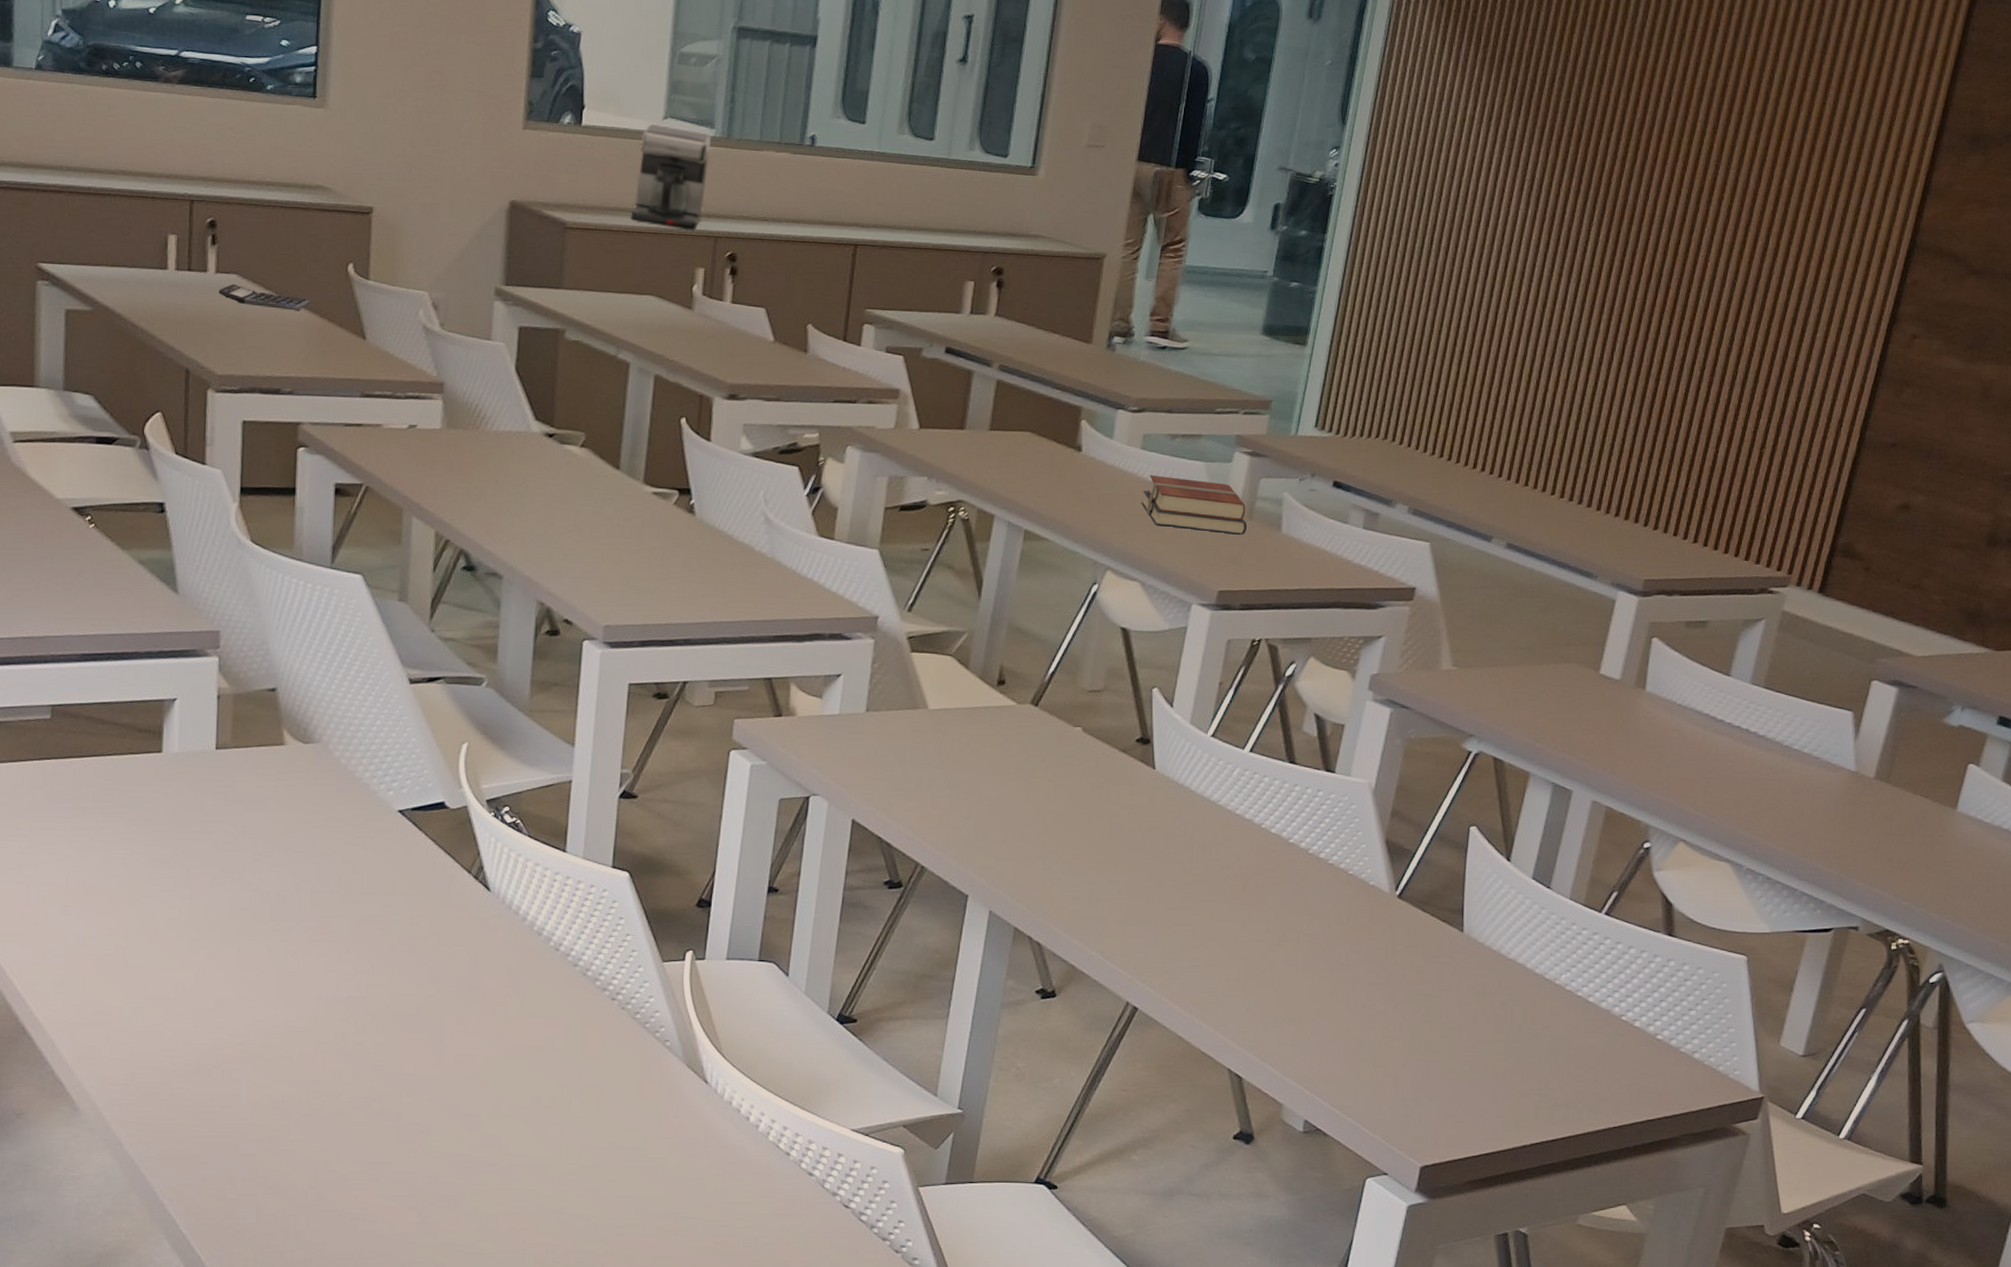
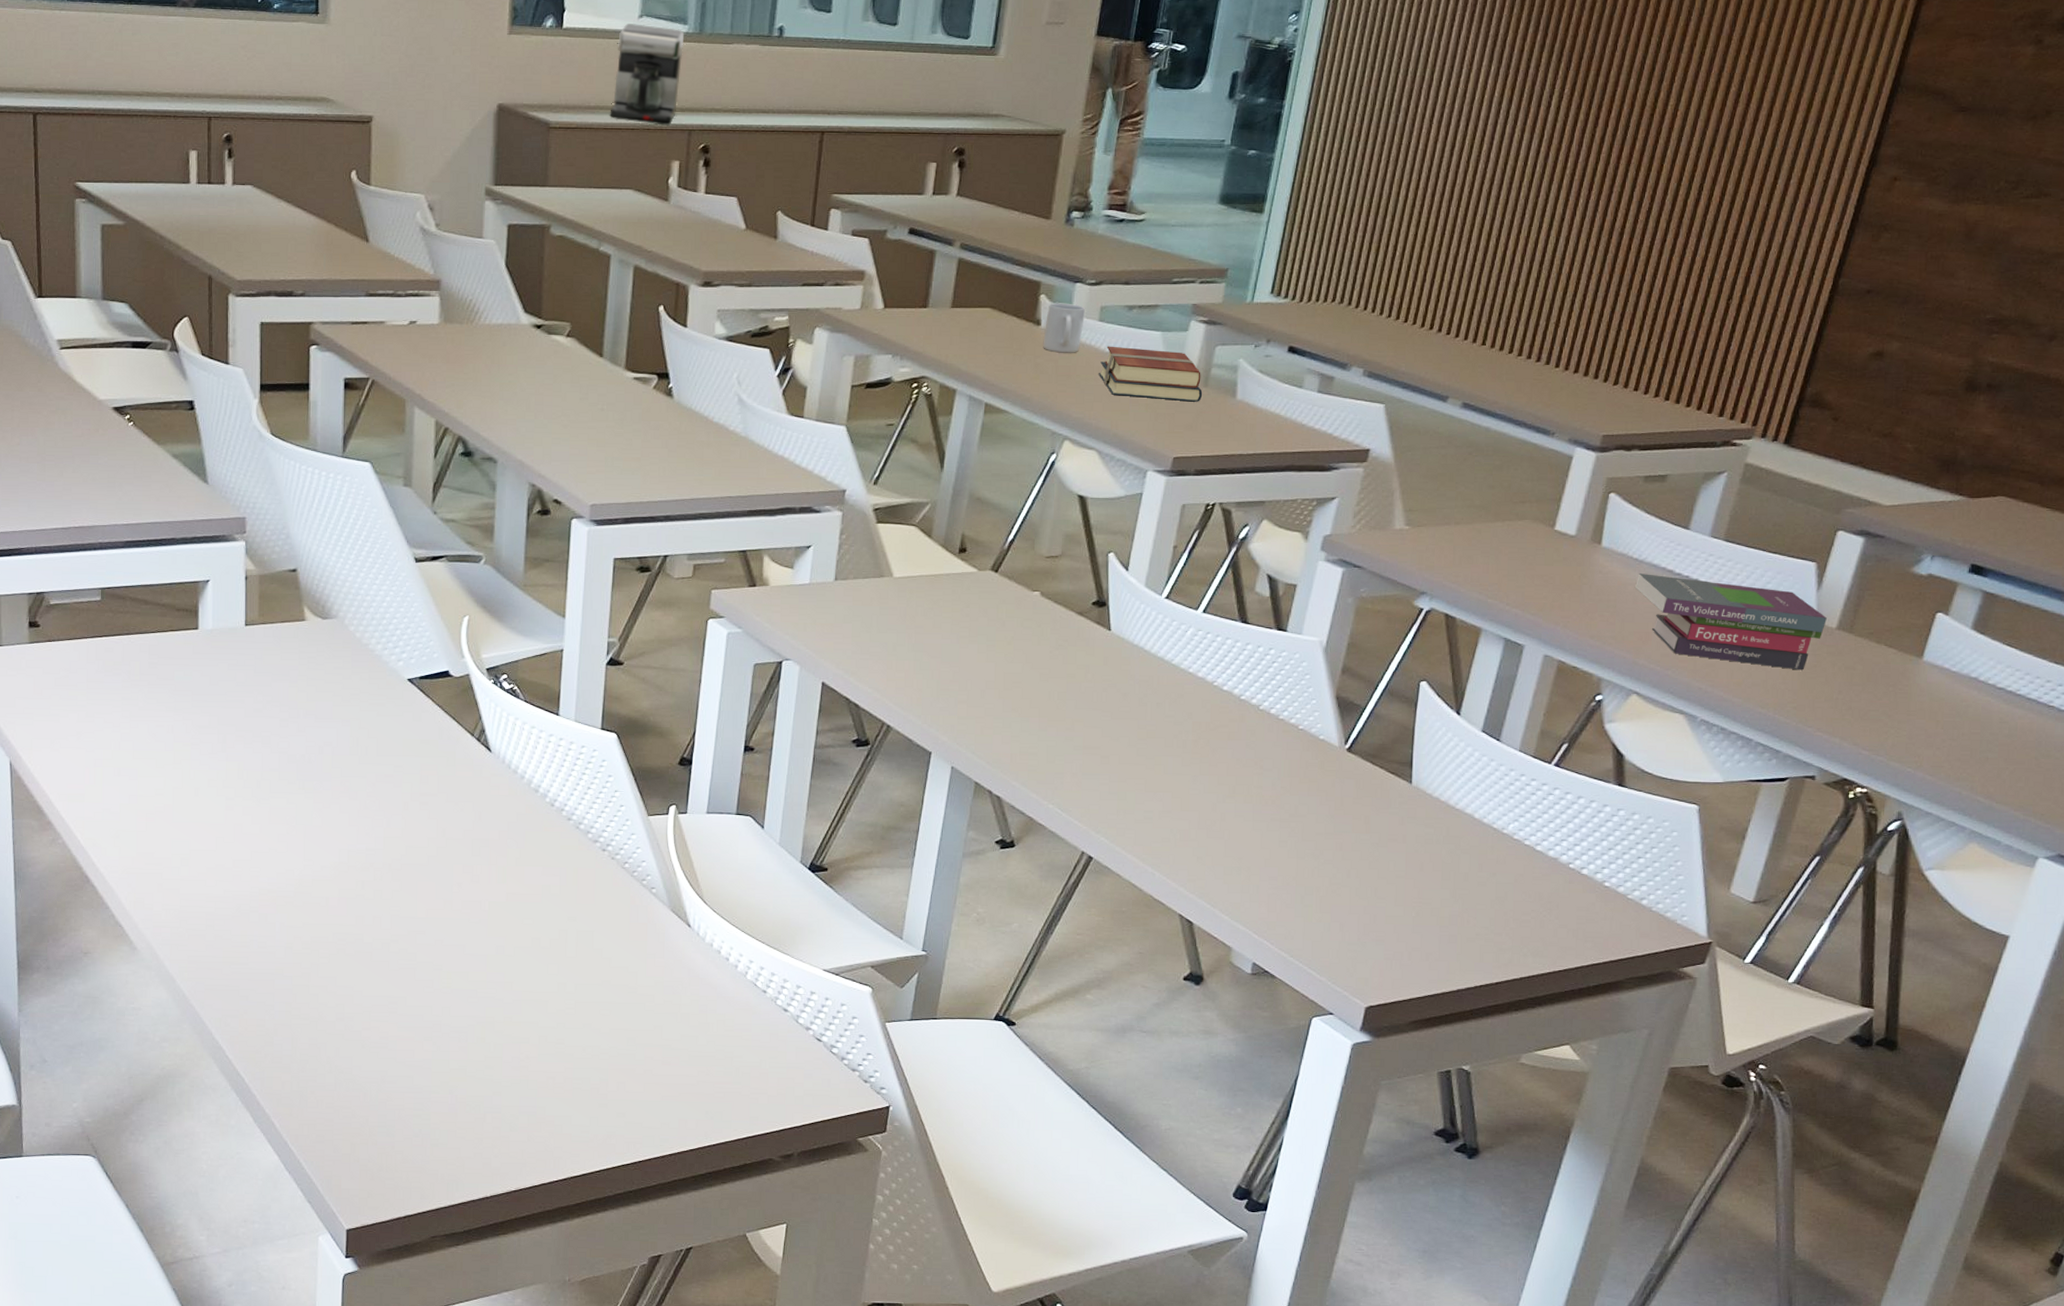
calculator: present [218,284,310,311] -> none [236,194,318,218]
mug: none [1084,429,1128,481] -> present [1043,303,1086,353]
books: none [1679,719,1865,820] -> present [1634,574,1827,670]

